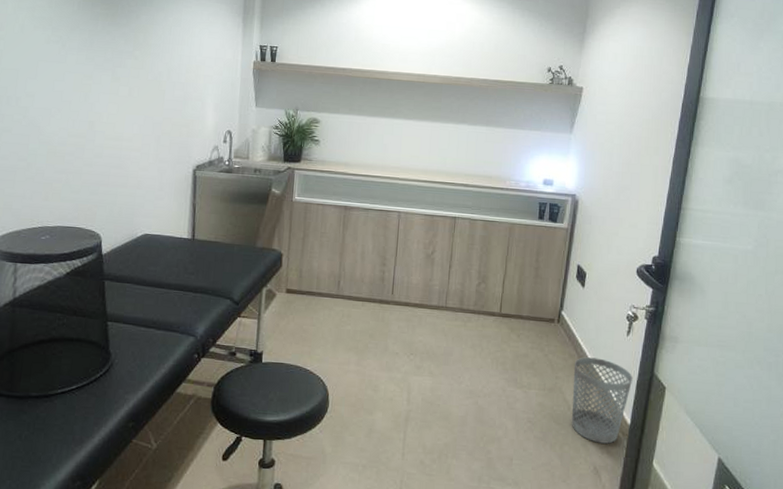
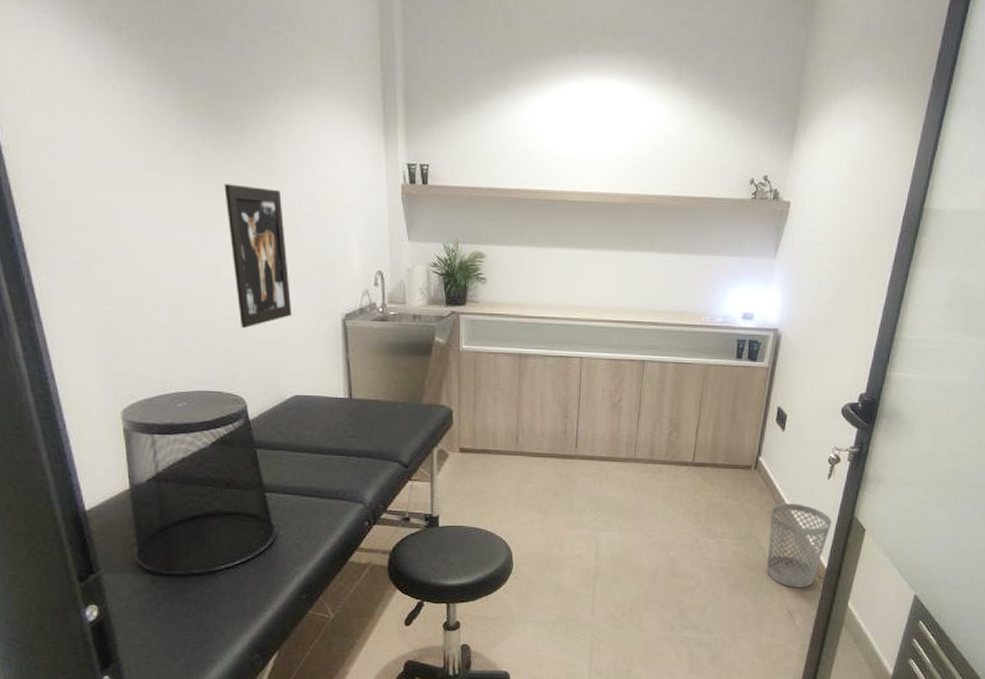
wall art: none [106,56,154,174] -> present [224,184,292,329]

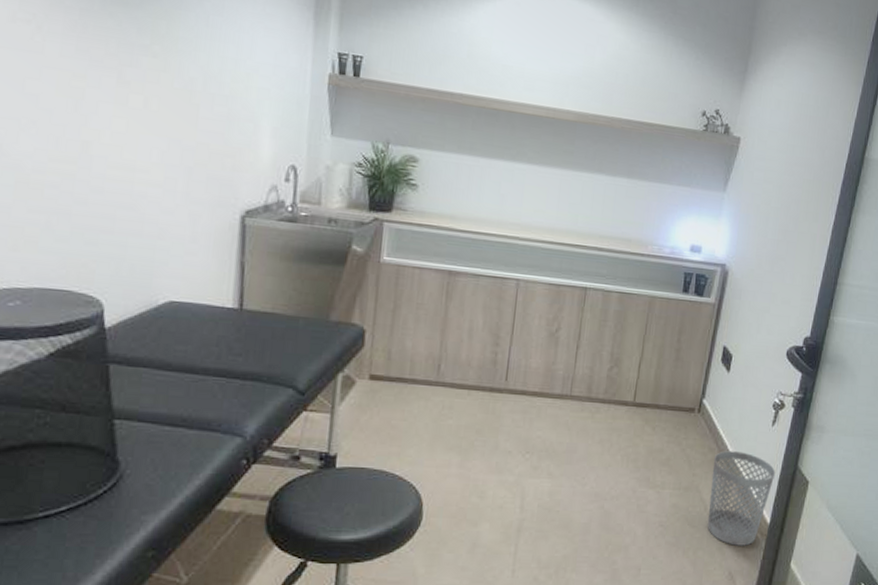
wall art: present [224,184,292,329] -> none [109,48,183,218]

